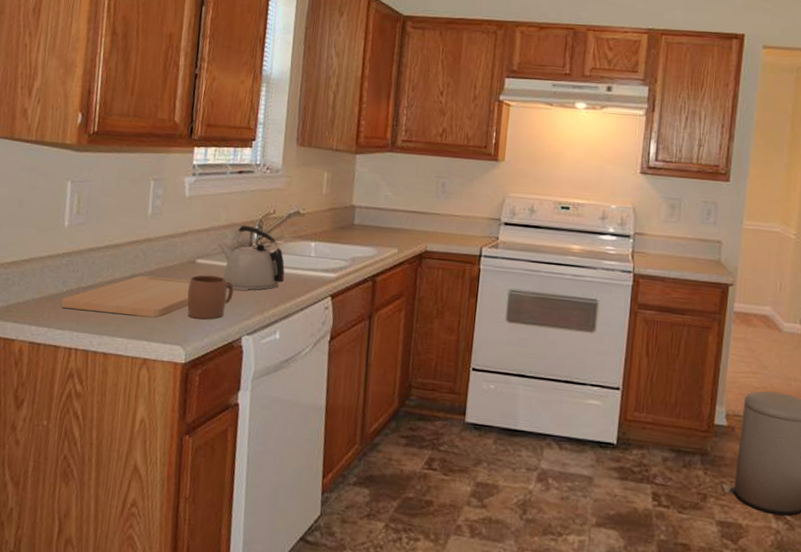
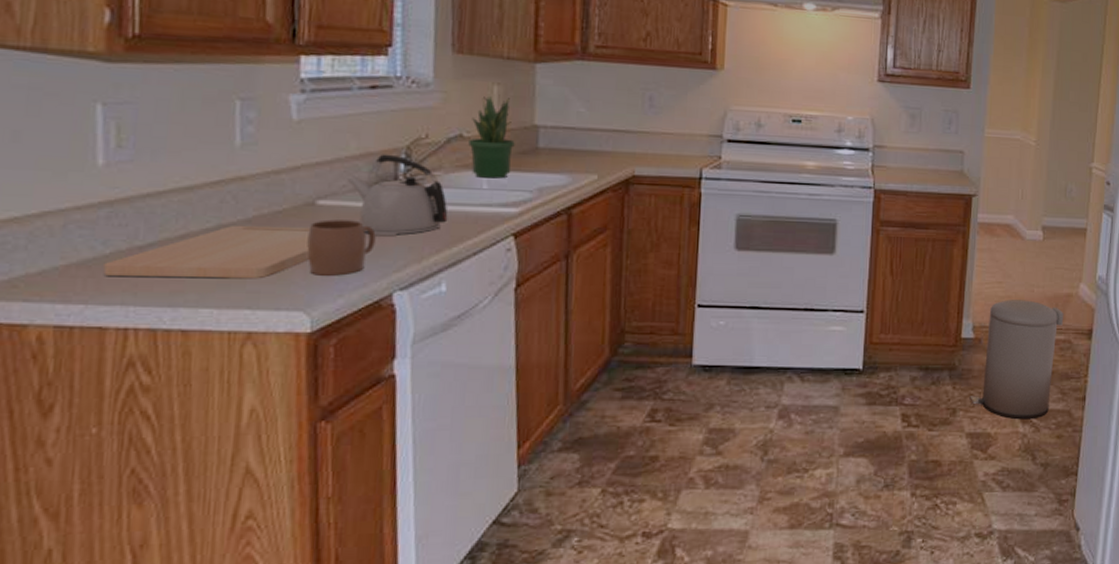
planter: none [303,181,337,248] -> present [468,97,515,179]

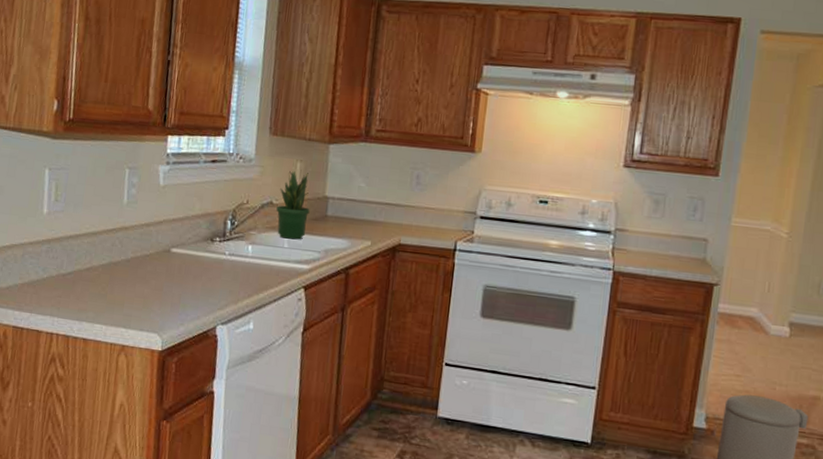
cutting board: present [103,225,310,279] -> none [42,263,166,306]
mug: present [306,219,376,277] -> none [162,264,208,309]
kettle: present [347,154,448,238] -> none [192,214,258,283]

